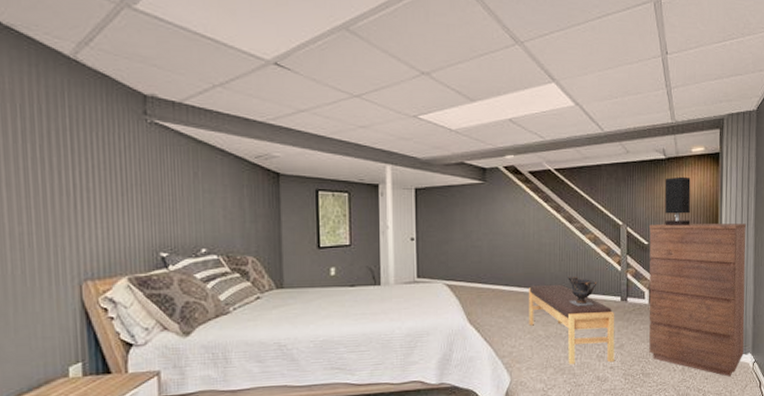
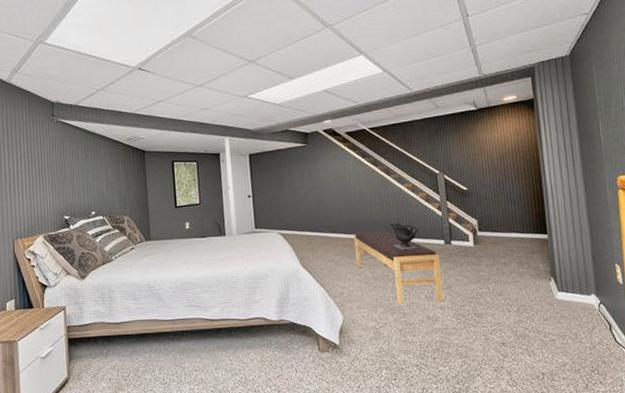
dresser: present [649,223,746,377] -> none [467,164,586,318]
table lamp: present [664,176,691,227] -> none [478,124,510,172]

